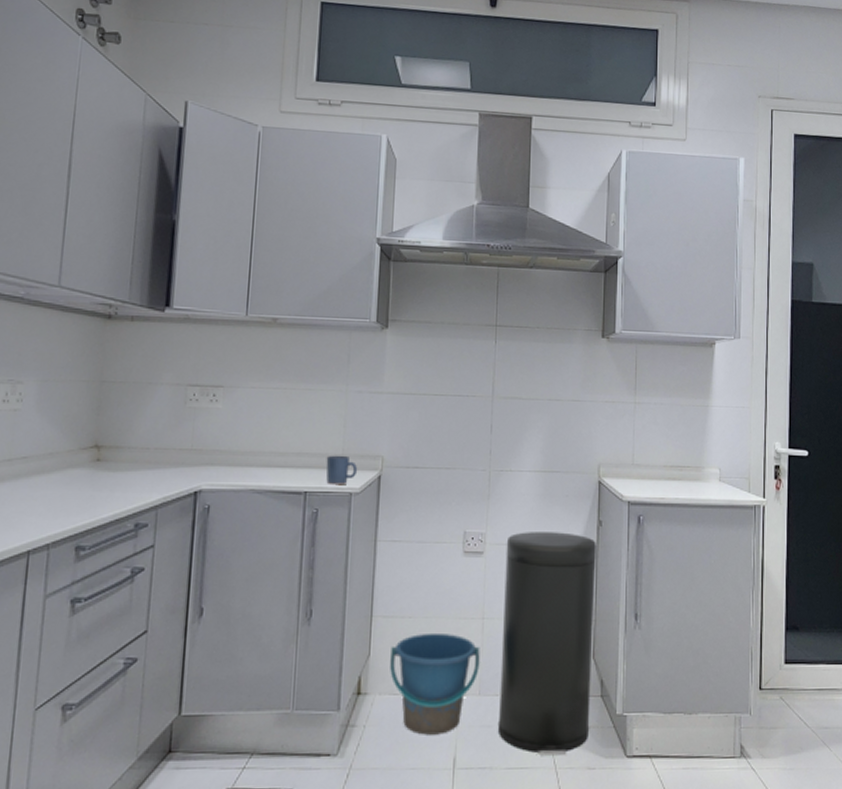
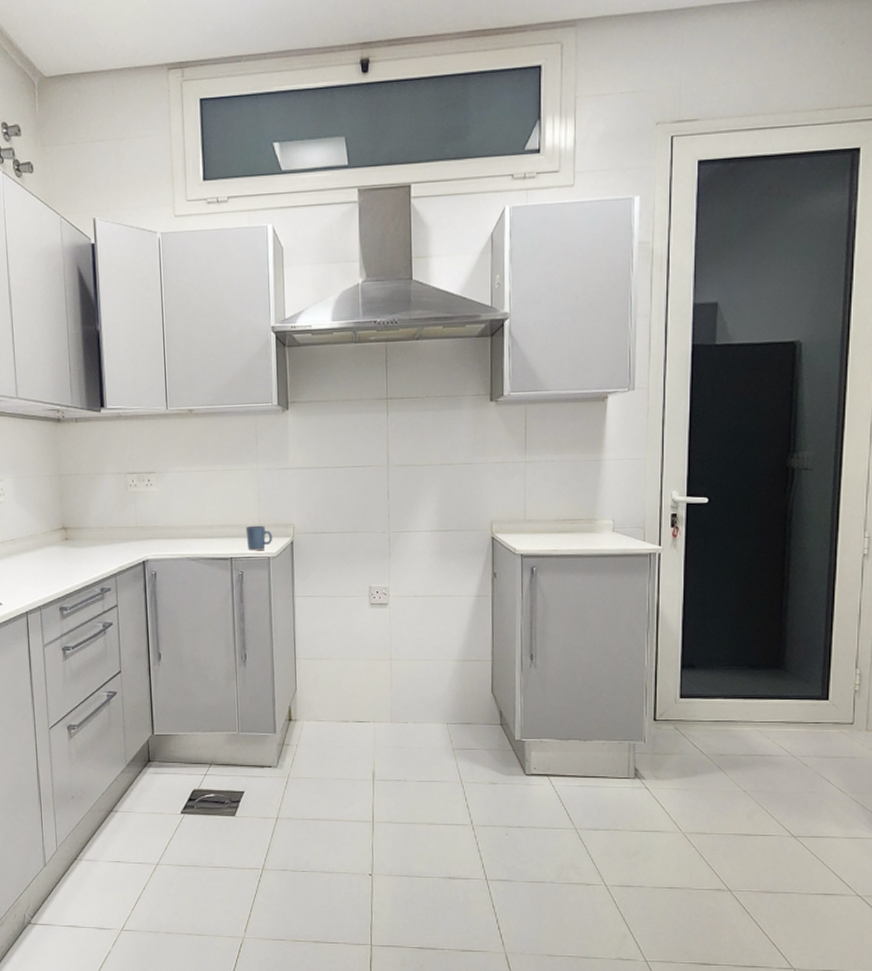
bucket: present [390,632,480,735] -> none [314,671,390,753]
pedal bin: present [497,532,596,756] -> none [408,584,492,772]

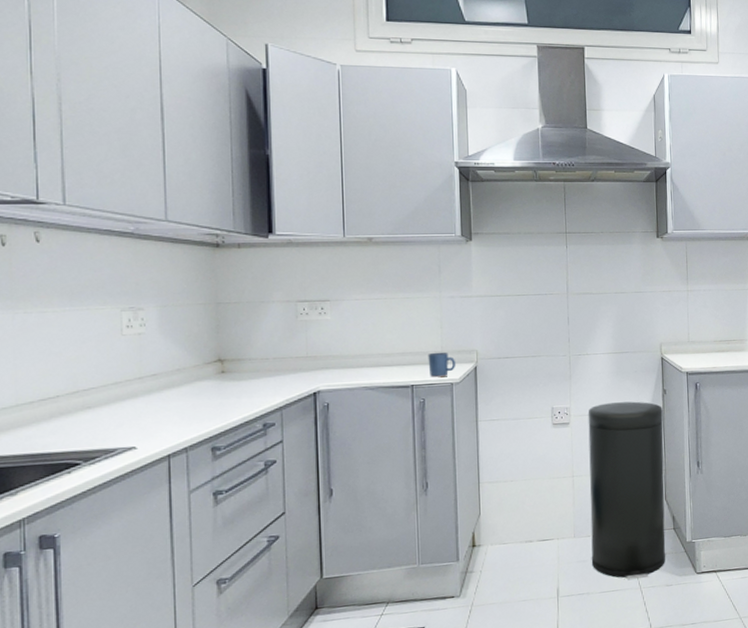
pedal bin: none [408,584,492,772] -> present [588,401,666,580]

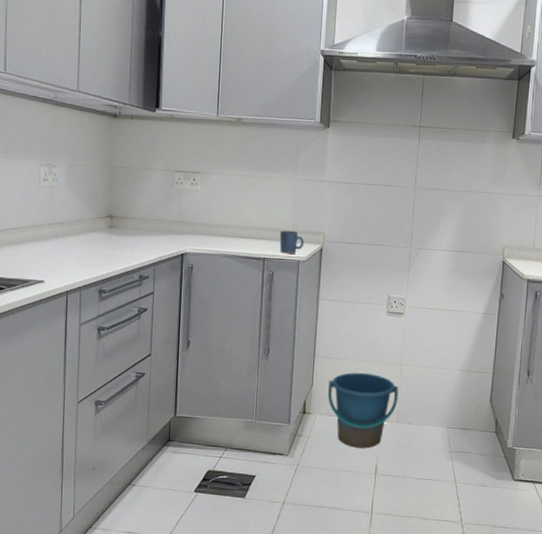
bucket: none [498,491,573,573] -> present [328,372,399,448]
pedal bin: present [588,401,666,580] -> none [410,299,498,473]

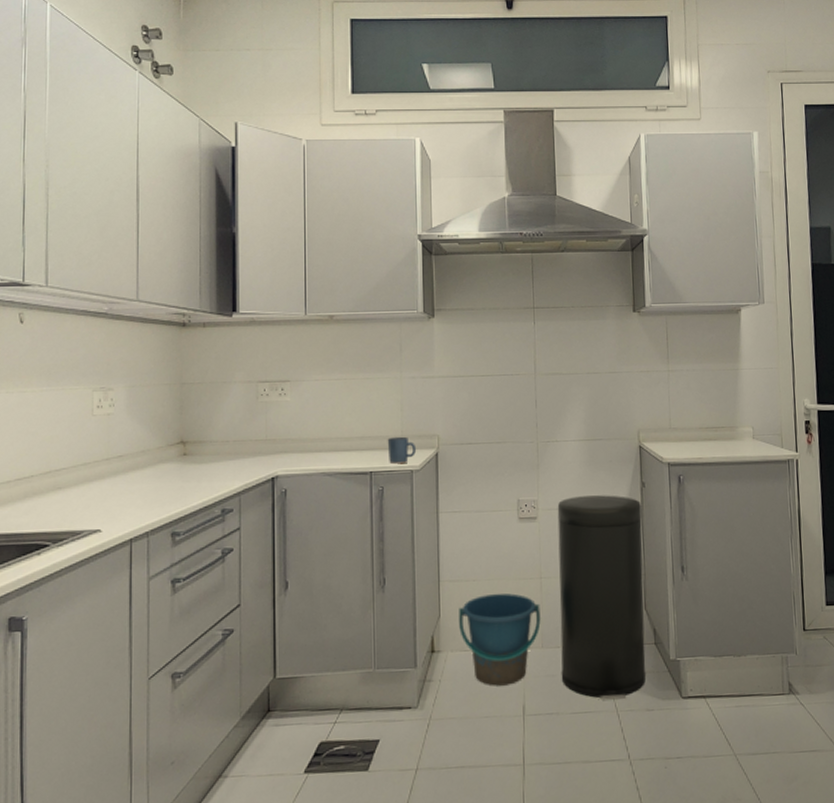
pedal bin: none [410,299,498,473] -> present [557,495,647,700]

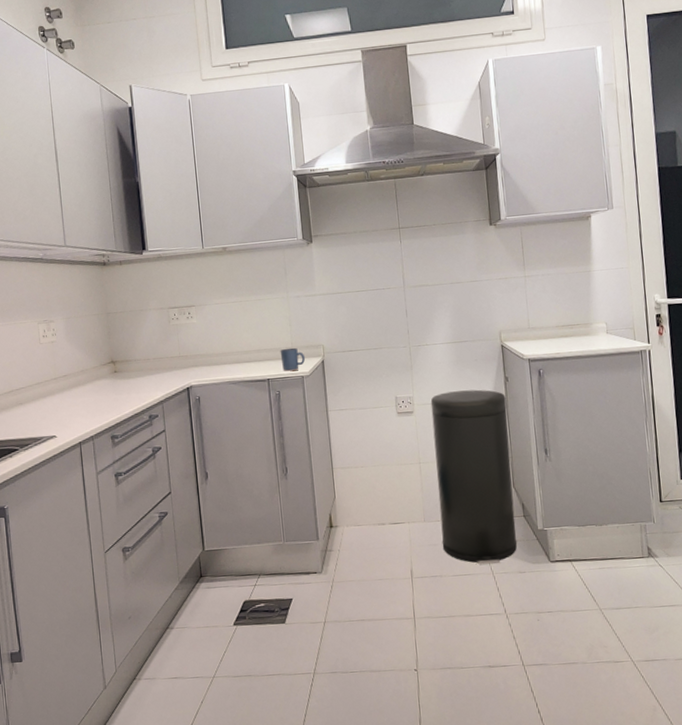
bucket: present [459,593,541,686] -> none [351,477,422,554]

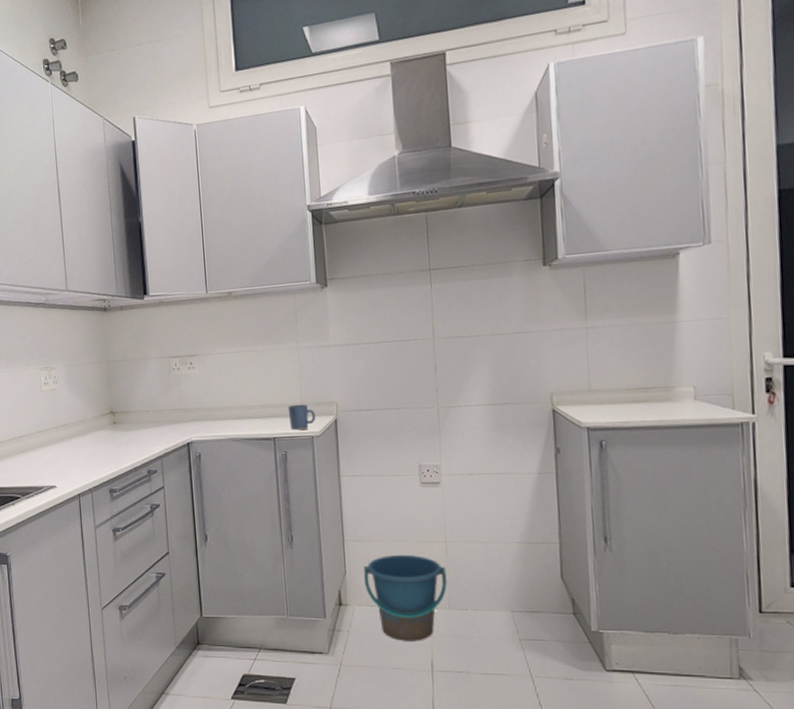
bucket: none [351,477,422,554] -> present [364,554,447,641]
pedal bin: present [430,389,517,565] -> none [461,461,564,665]

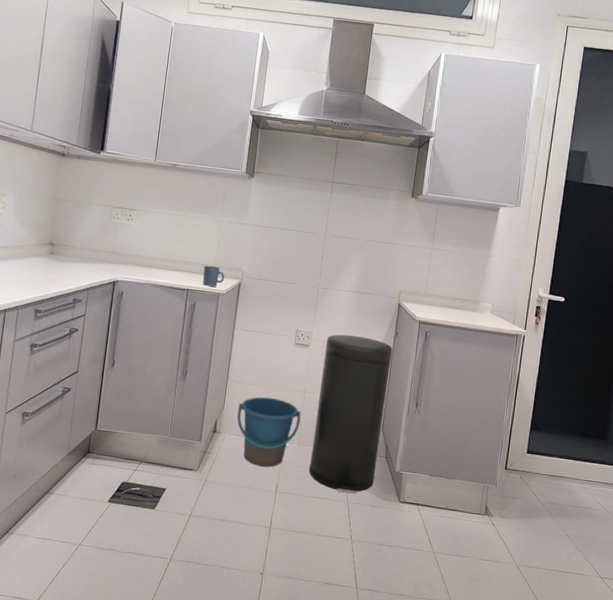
pedal bin: none [461,461,564,665] -> present [309,334,393,494]

